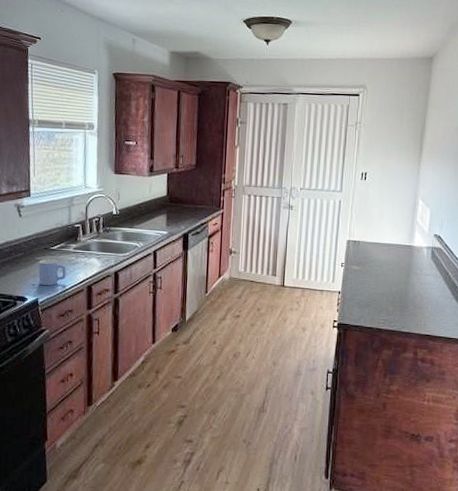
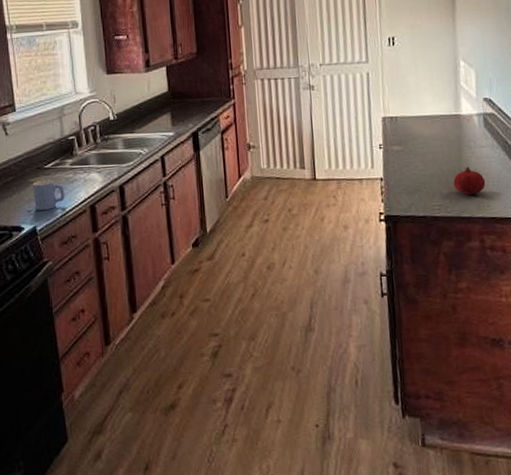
fruit: none [399,290,426,315] -> present [453,166,486,196]

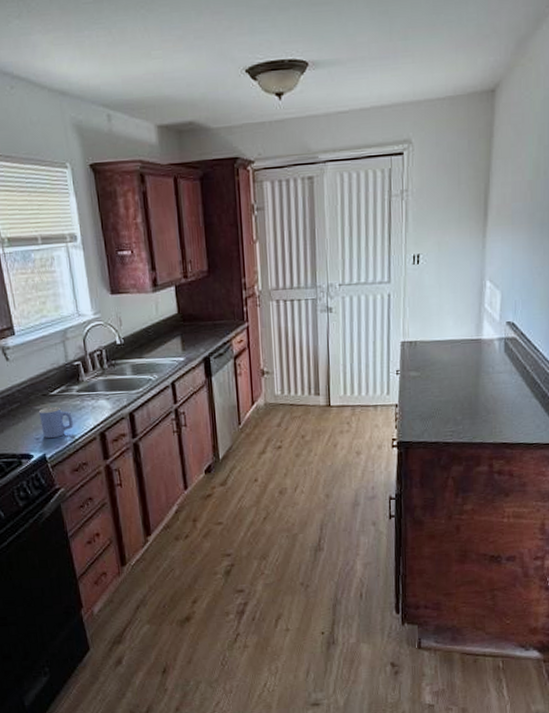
fruit: present [453,166,486,196] -> none [468,393,500,422]

